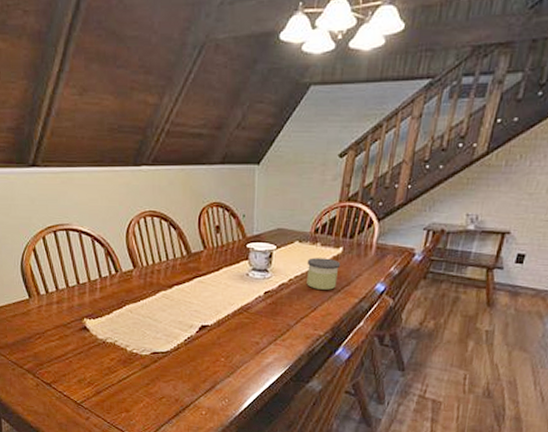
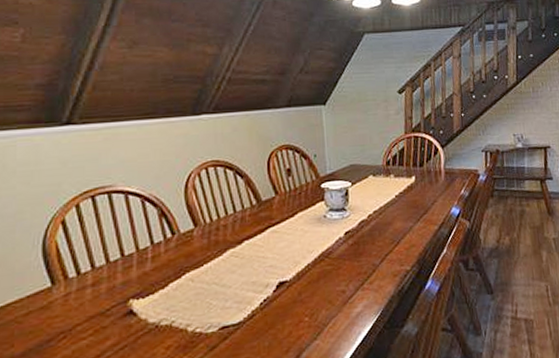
candle: present [307,257,341,290] -> none [383,188,416,222]

